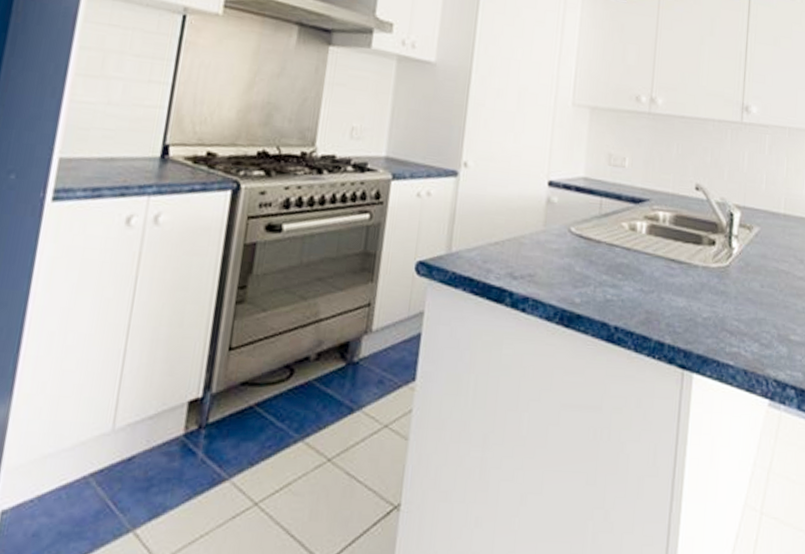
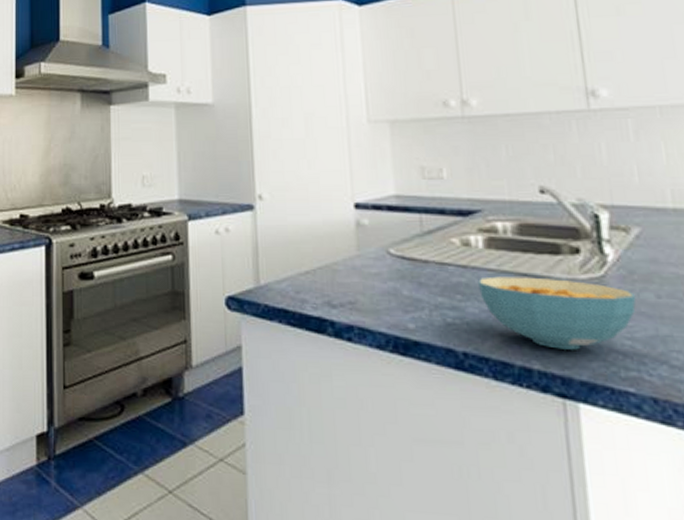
cereal bowl: none [636,260,747,328] -> present [478,276,637,350]

